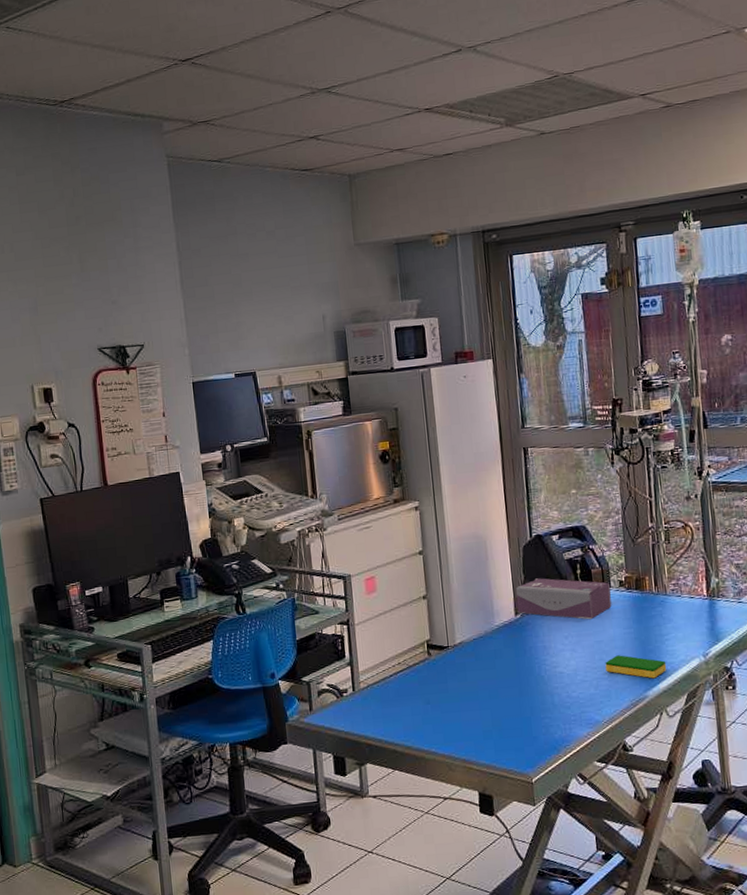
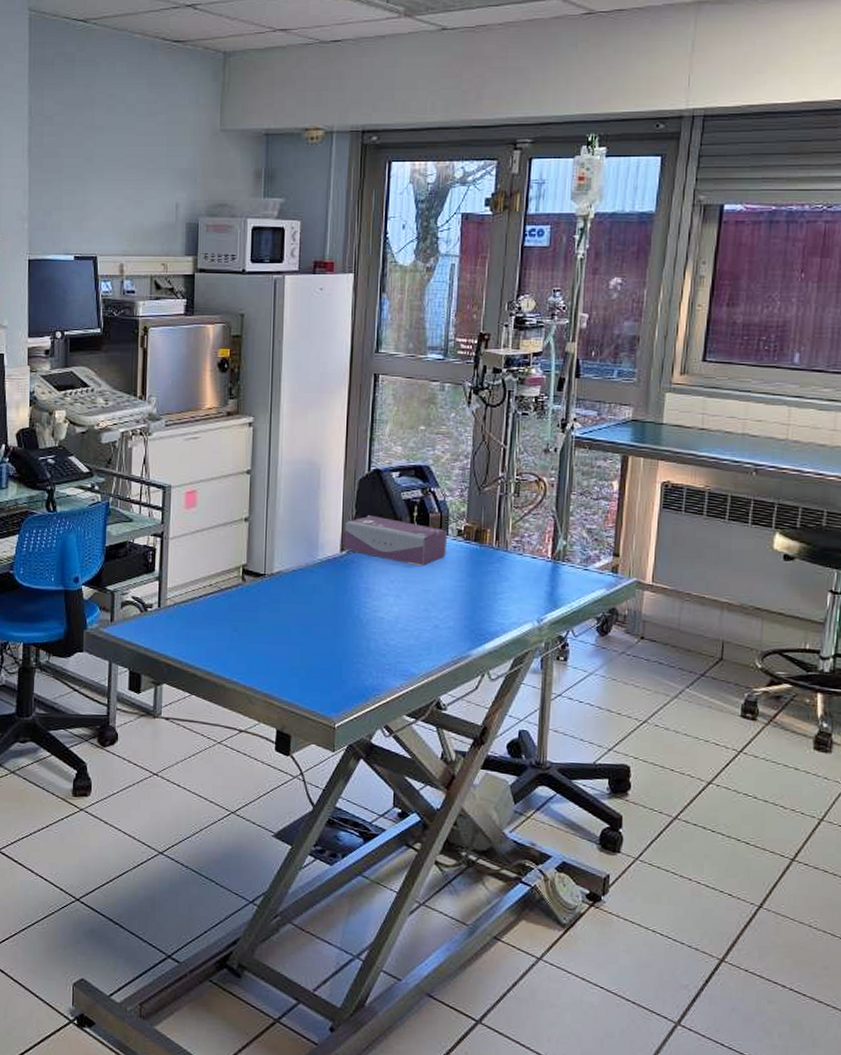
dish sponge: present [605,655,667,679] -> none [430,608,496,638]

